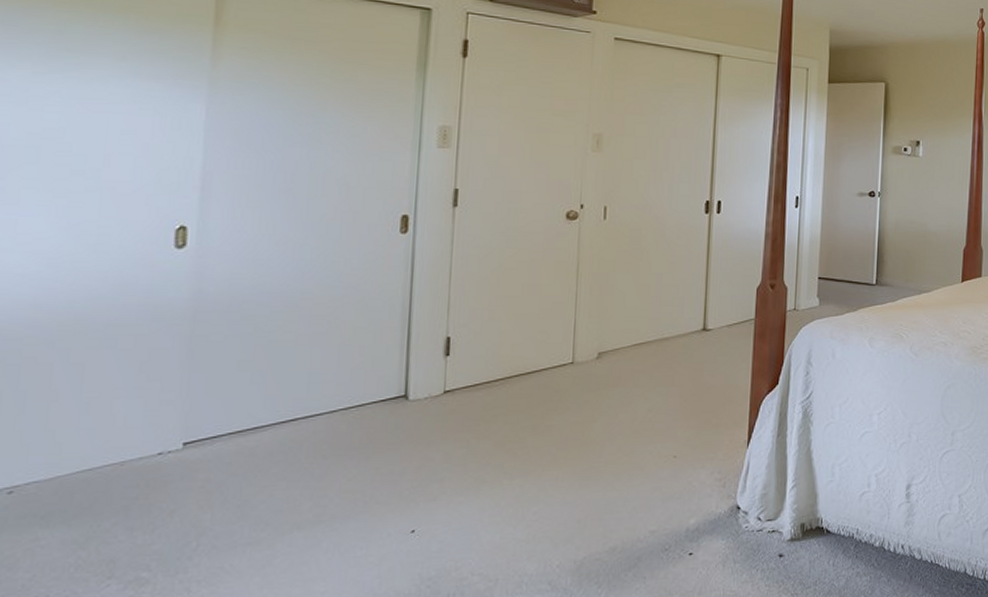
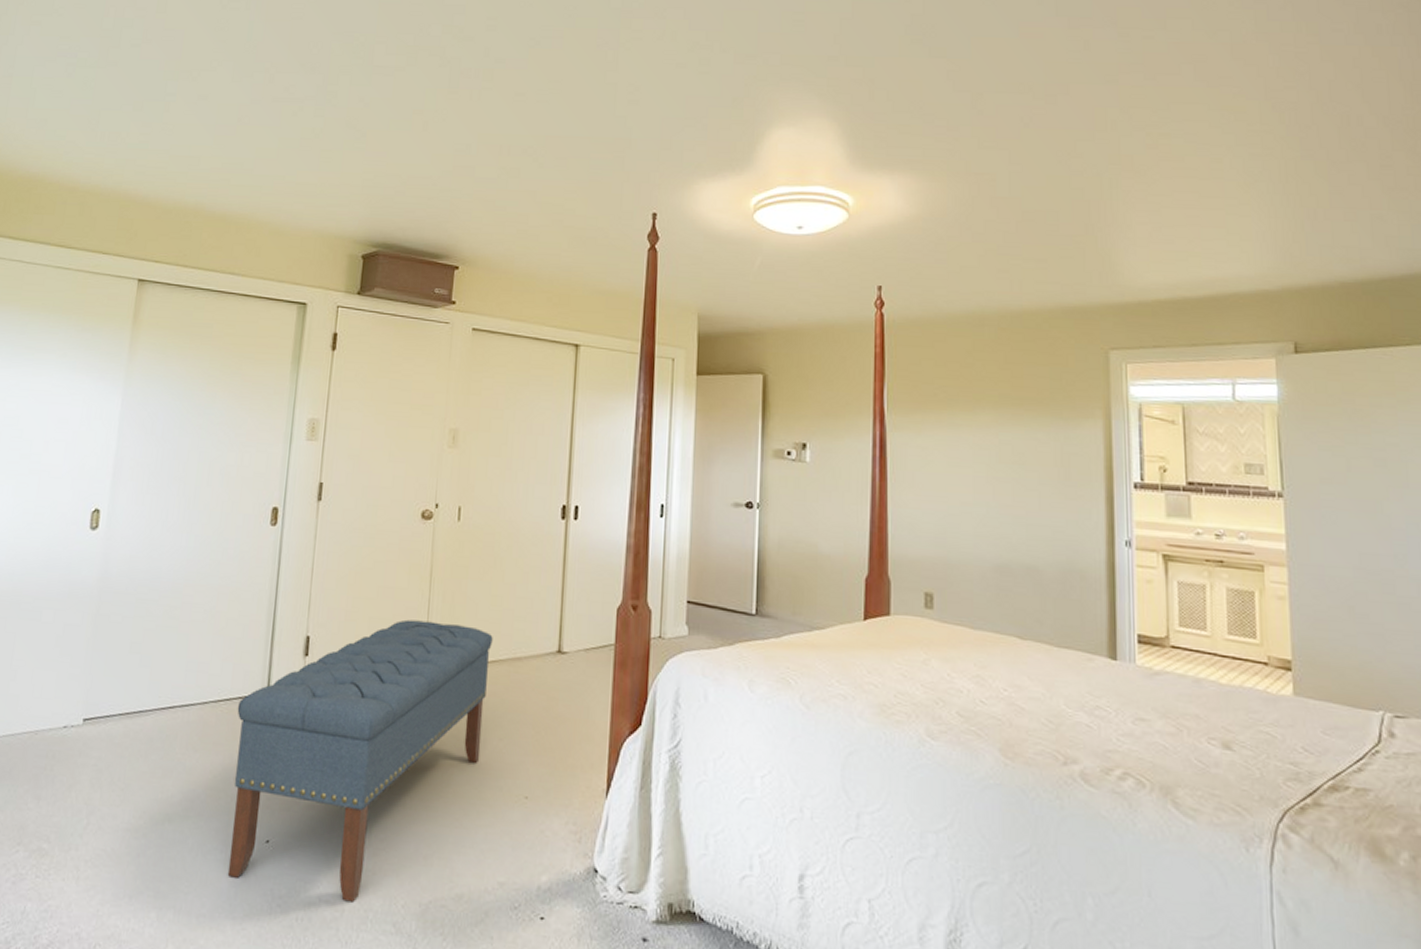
bench: none [369,313,641,572] -> present [227,619,493,903]

